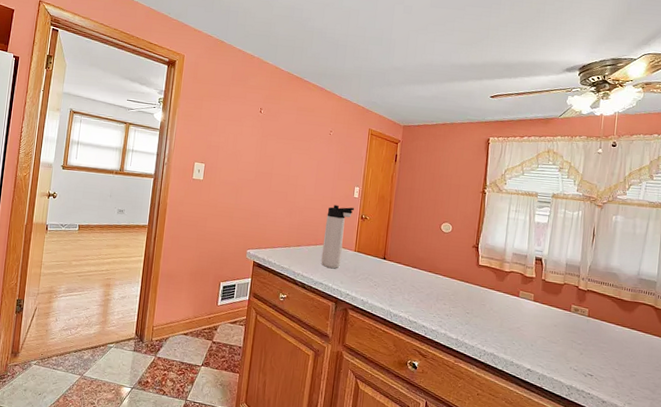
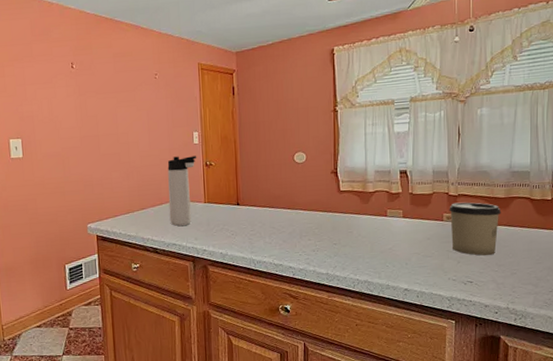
cup: none [576,297,627,353] -> present [449,202,502,256]

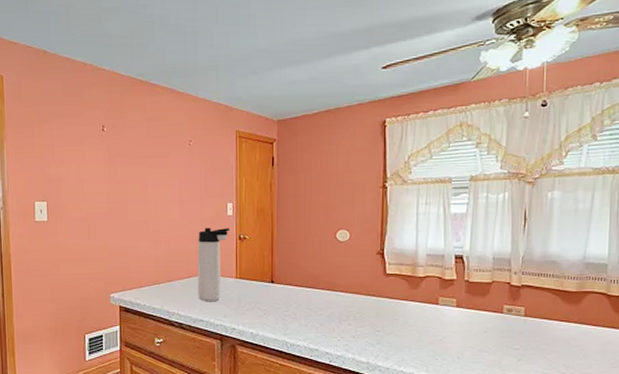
cup: present [449,202,502,256] -> none [510,294,572,354]

